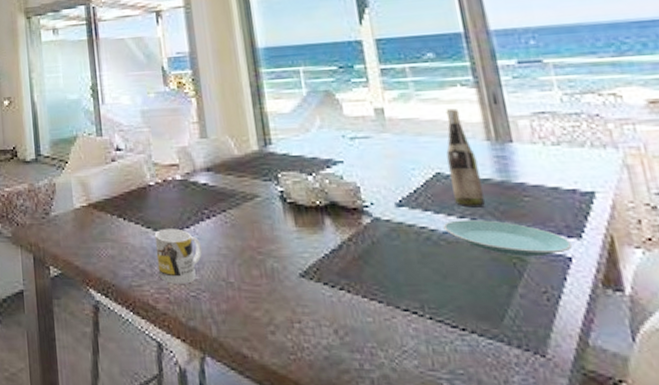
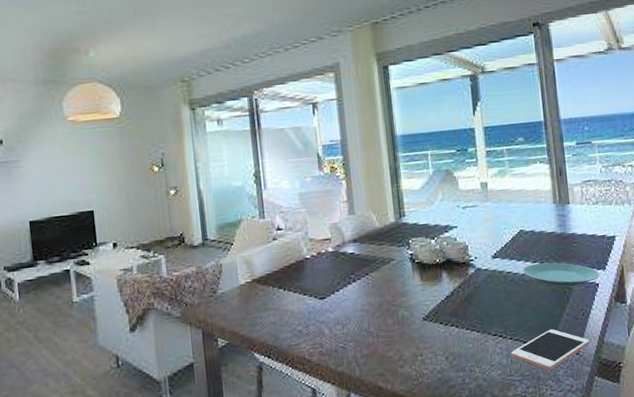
mug: present [154,228,203,284] -> none [310,293,350,339]
cell phone: none [432,313,563,373] -> present [511,329,590,371]
wine bottle: present [445,108,485,208] -> none [527,180,550,254]

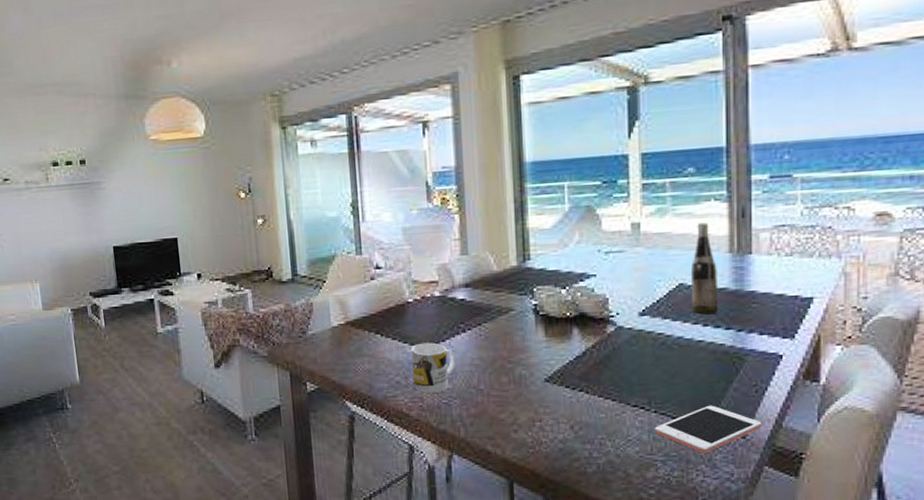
mug: none [310,293,350,339] -> present [411,342,456,393]
plate: present [522,262,600,287] -> none [678,325,786,356]
wine bottle: none [527,180,550,254] -> present [691,222,718,315]

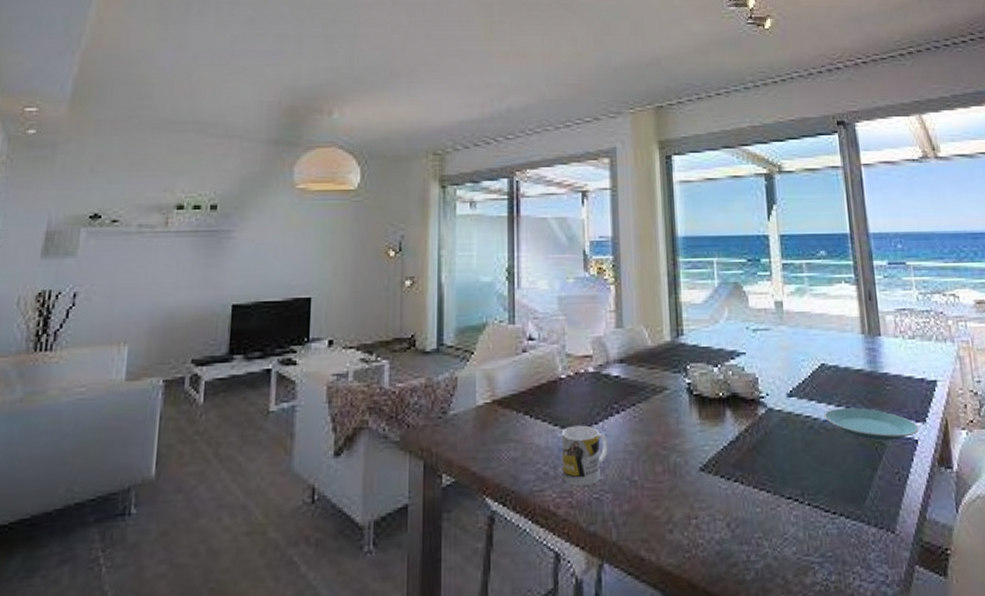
cell phone: present [654,405,762,453] -> none [809,496,908,552]
plate: none [678,325,786,356] -> present [823,407,919,441]
wine bottle: present [691,222,718,315] -> none [830,304,857,397]

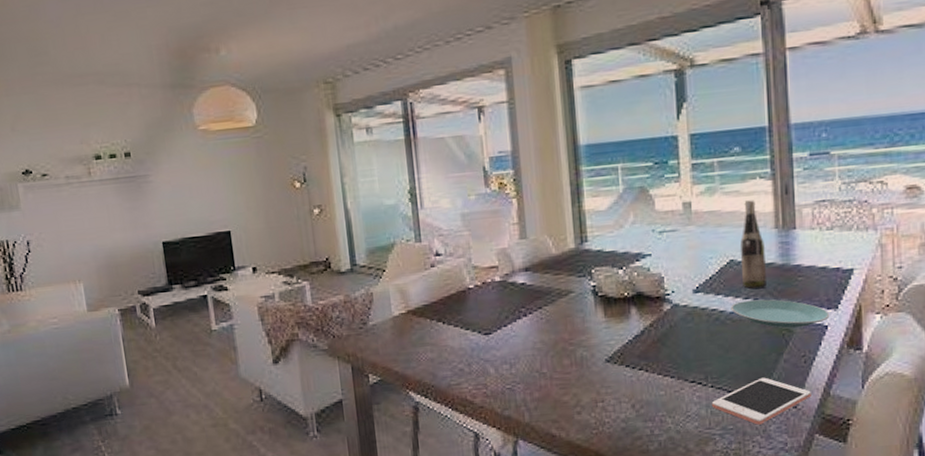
mug: present [561,425,609,486] -> none [473,328,519,379]
cell phone: none [809,496,908,552] -> present [711,377,811,425]
wine bottle: none [830,304,857,397] -> present [740,200,766,289]

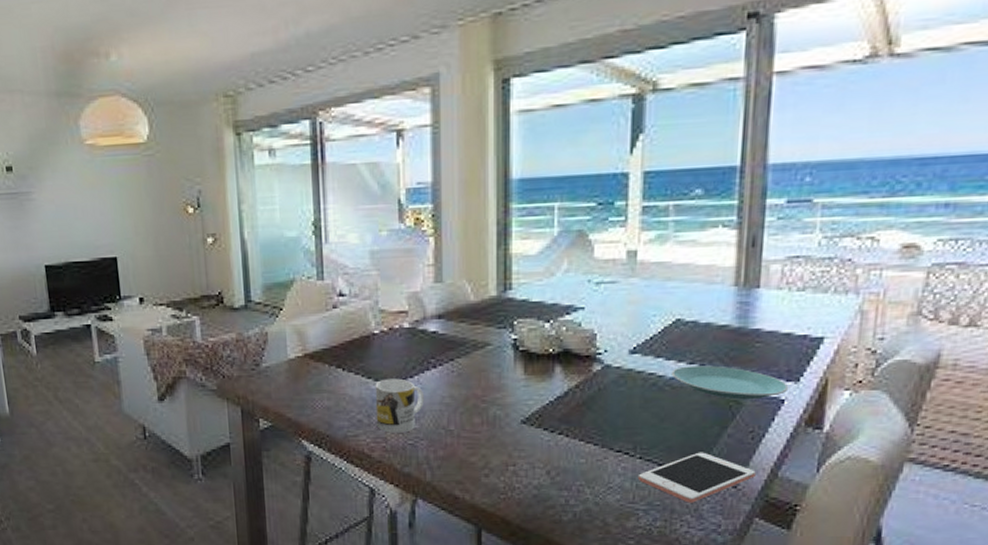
mug: none [473,328,519,379] -> present [375,378,425,433]
wine bottle: present [740,200,766,289] -> none [689,252,720,354]

